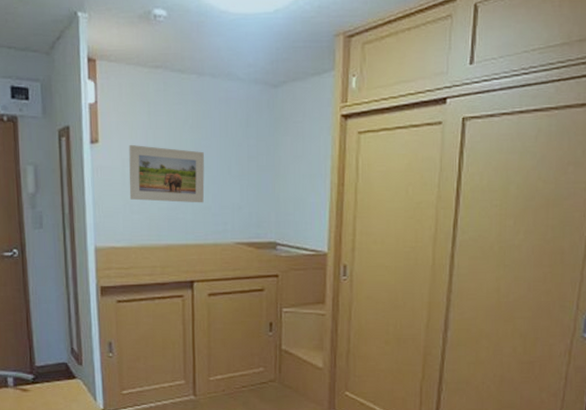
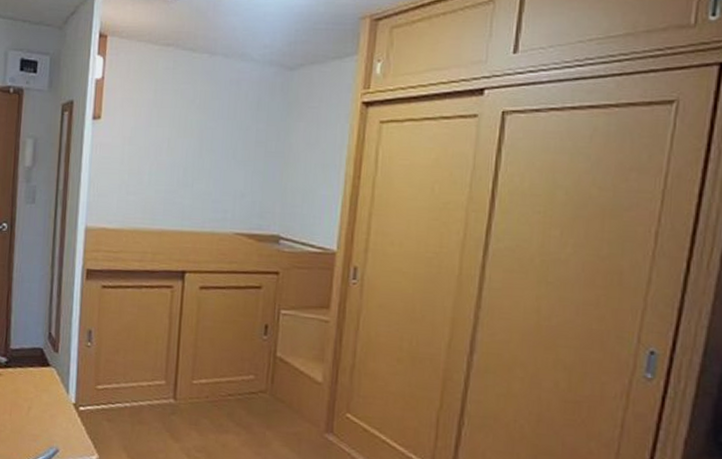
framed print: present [129,144,205,203] -> none [126,122,209,188]

